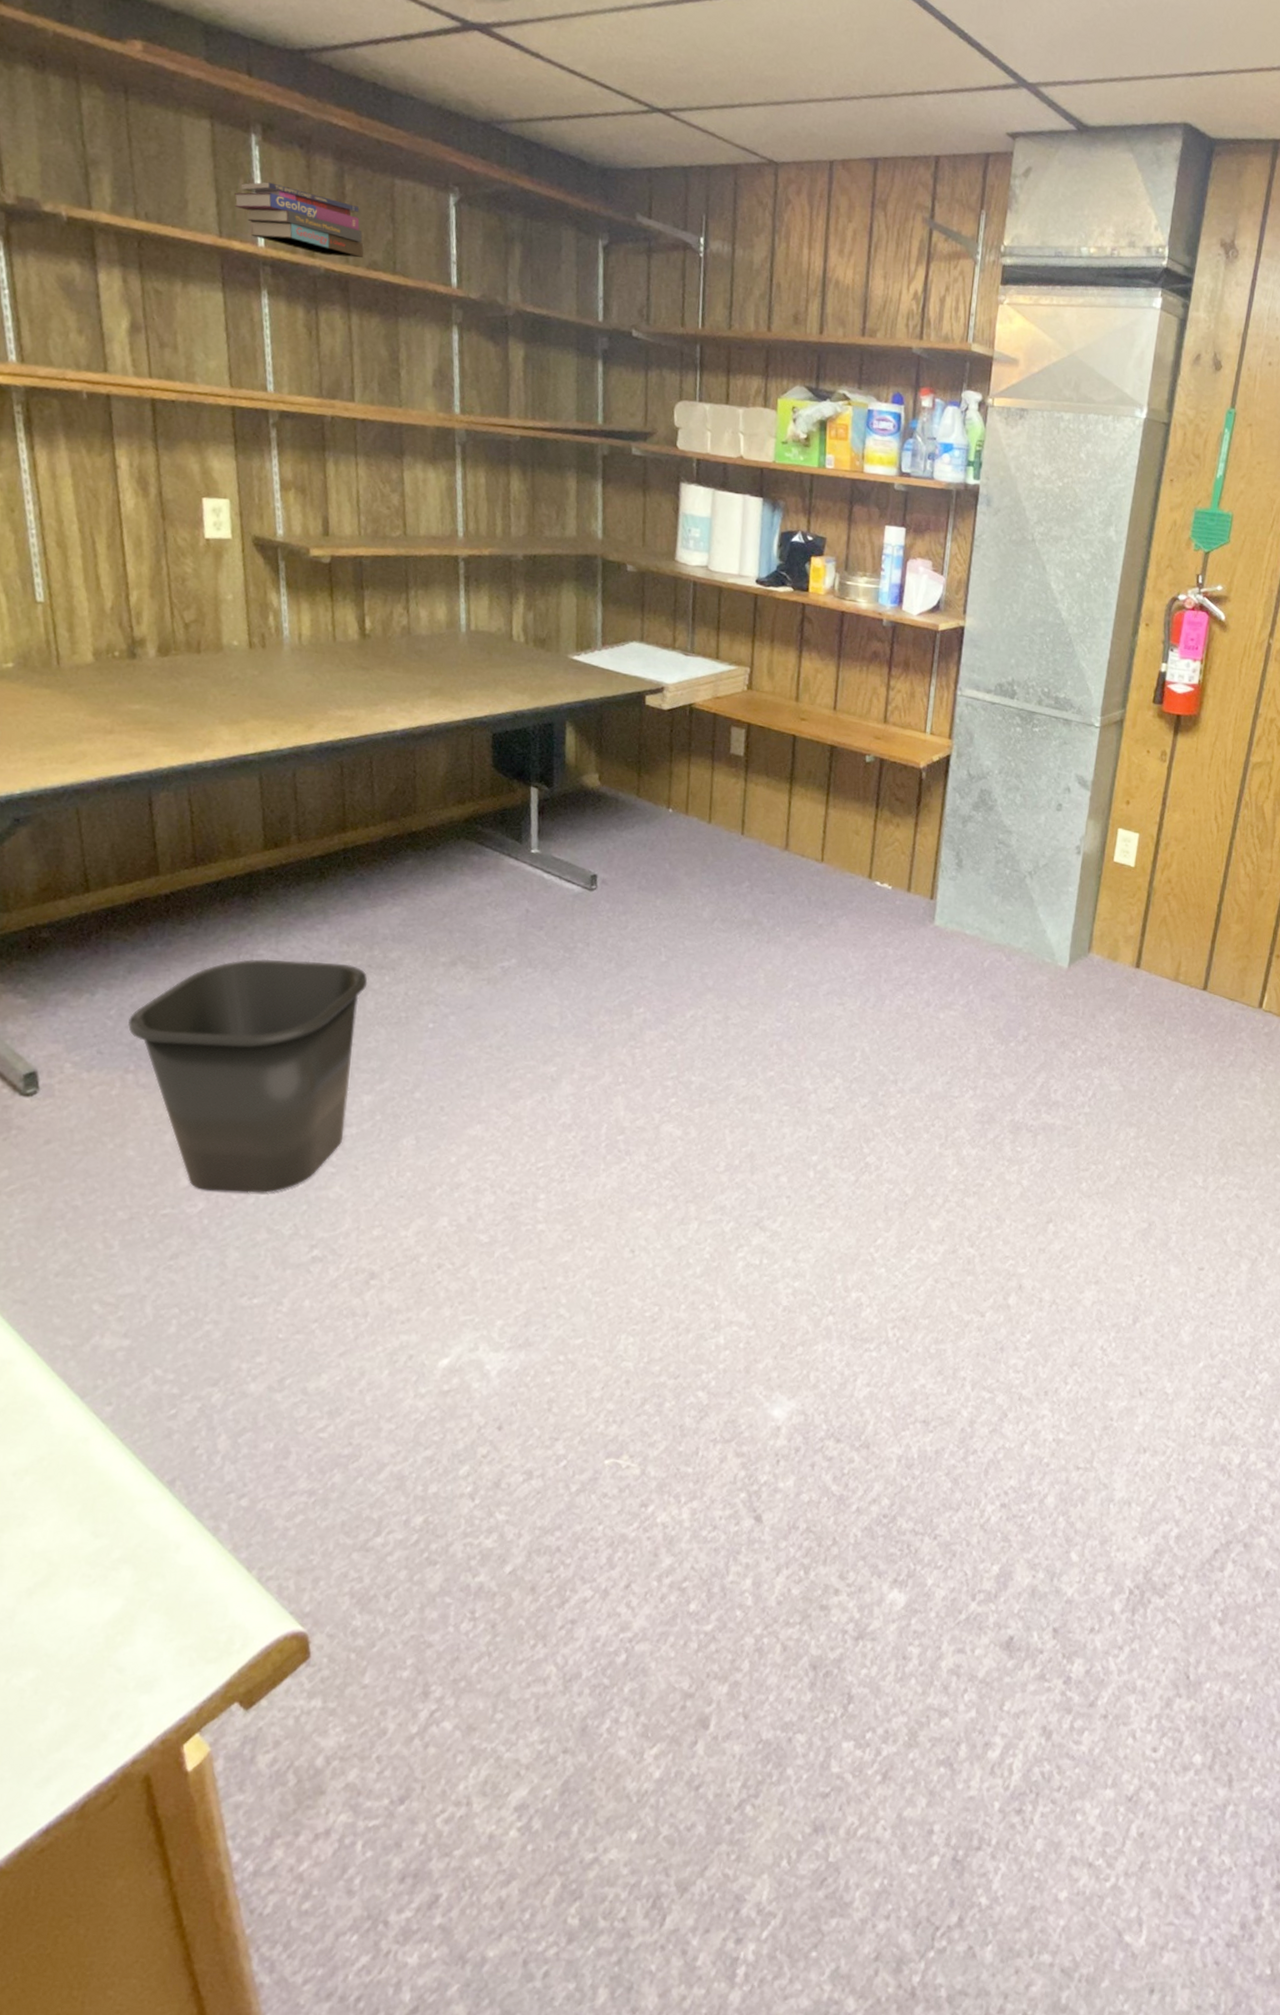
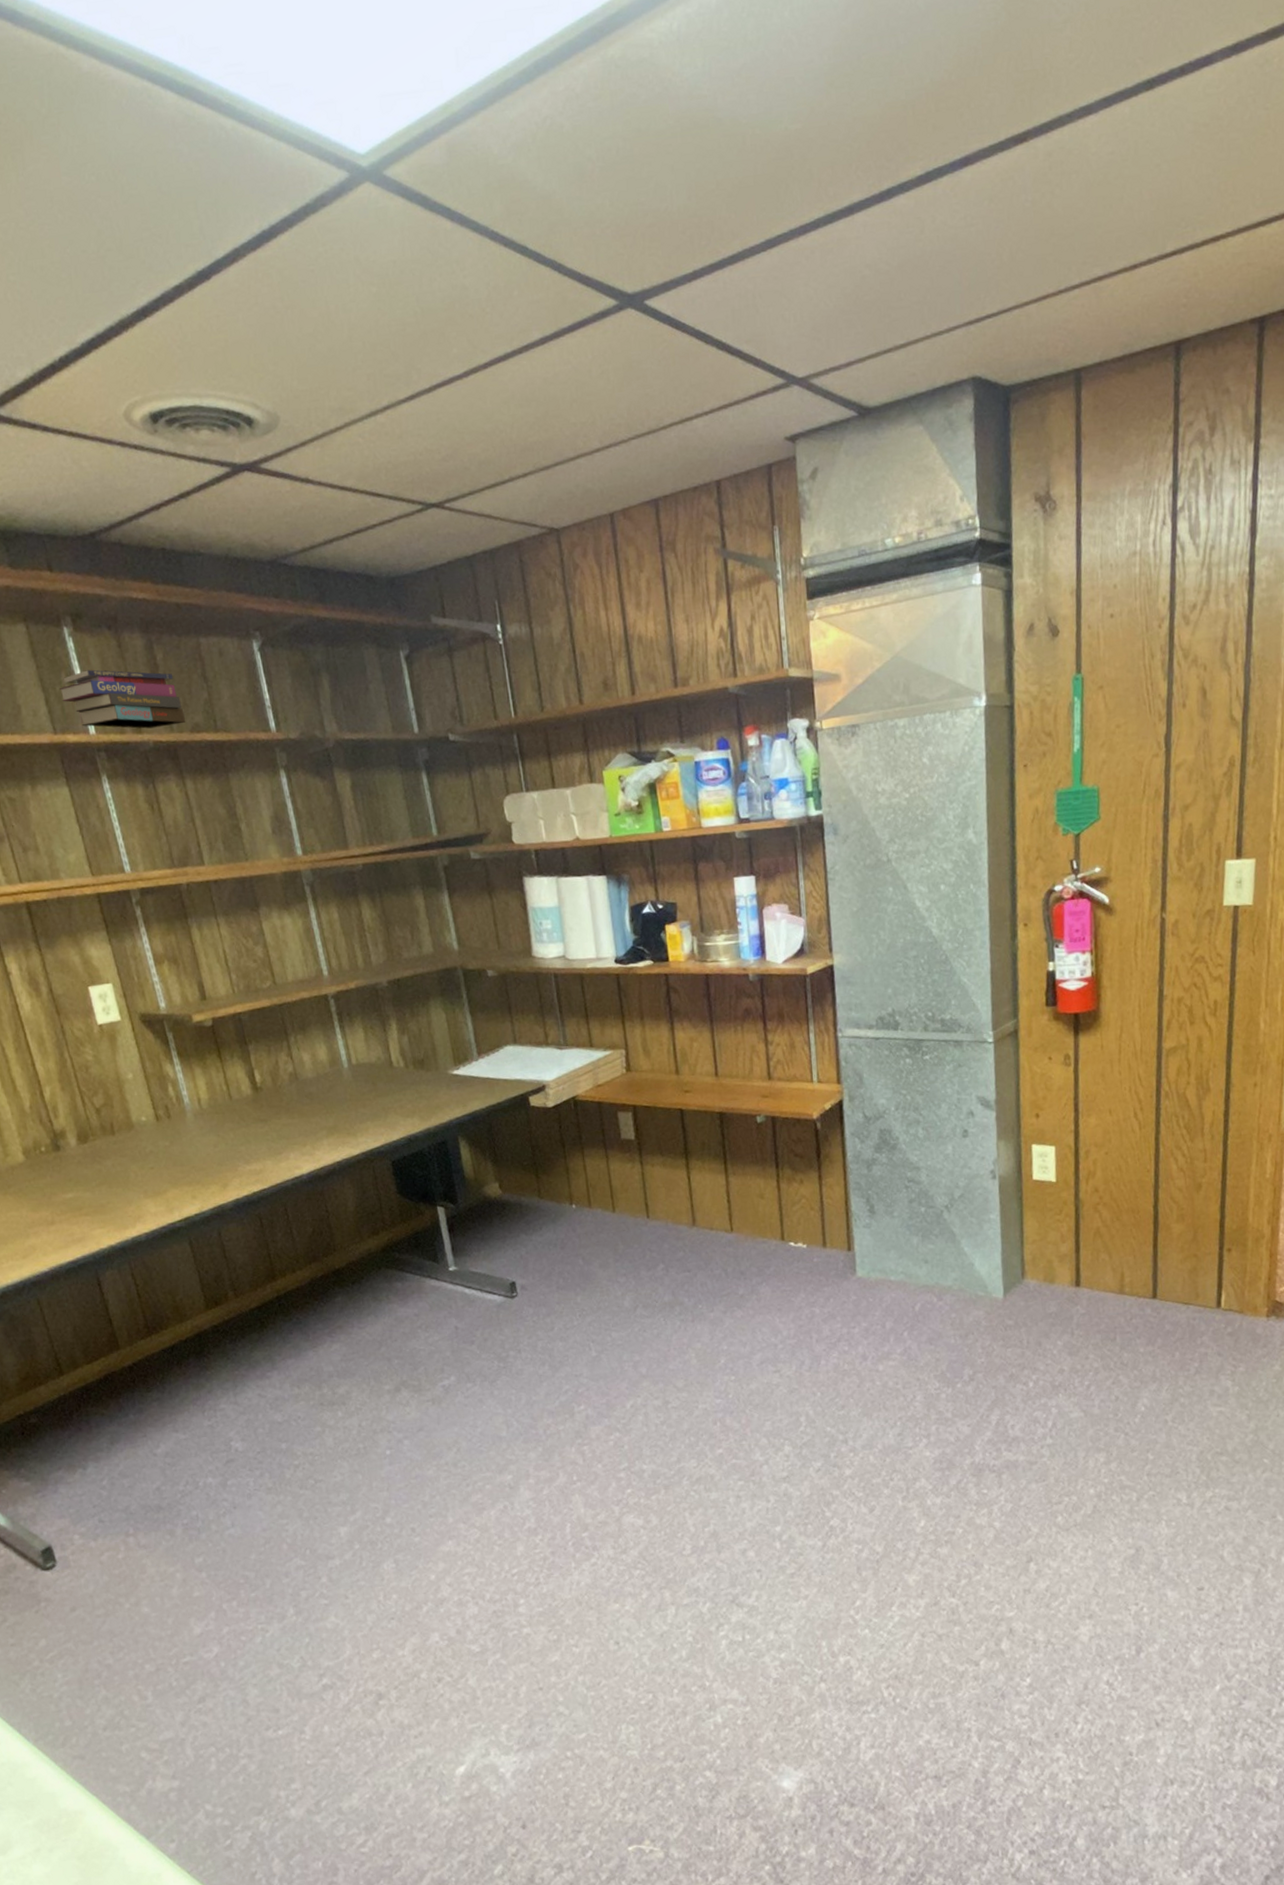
waste bin: present [128,959,368,1193] -> none [120,1405,329,1635]

